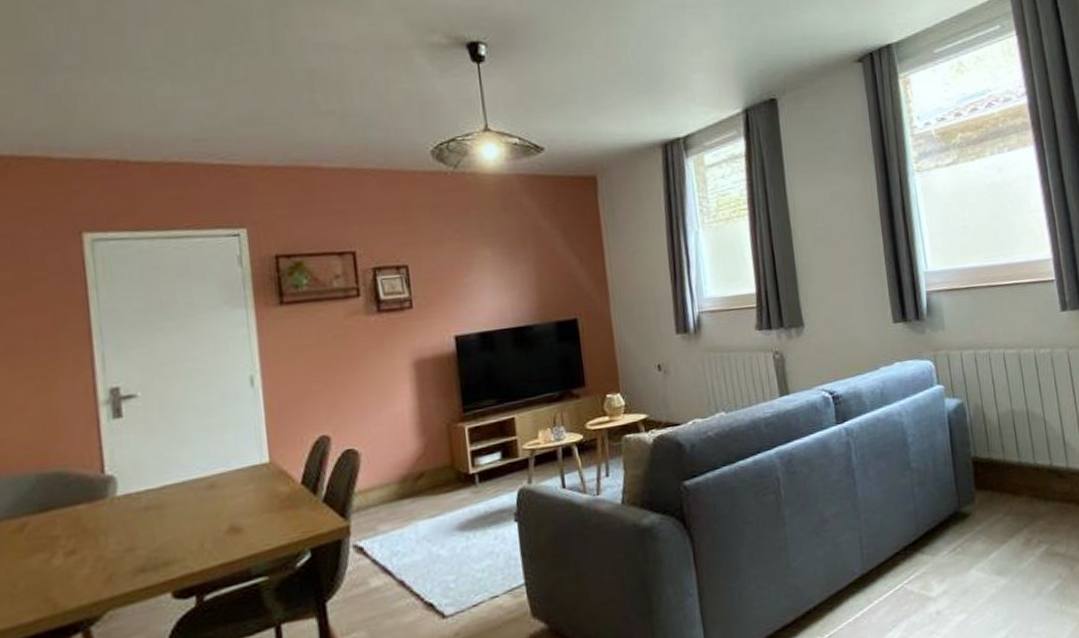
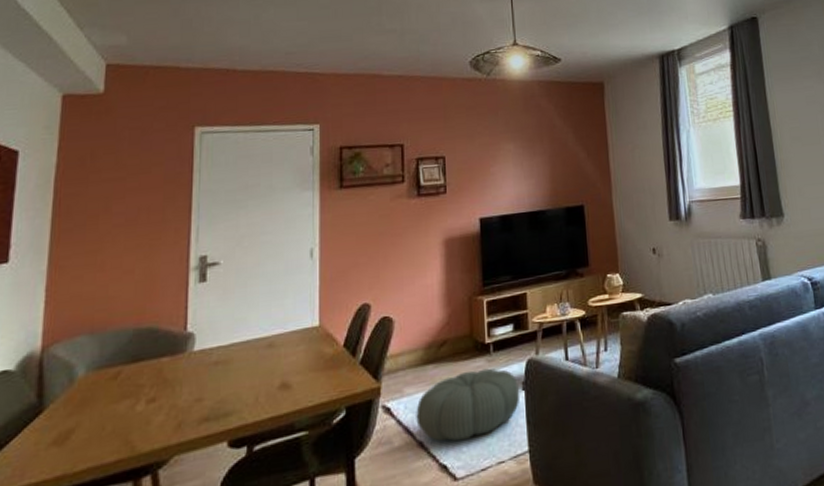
pouf: none [393,500,512,579] -> present [416,368,519,441]

